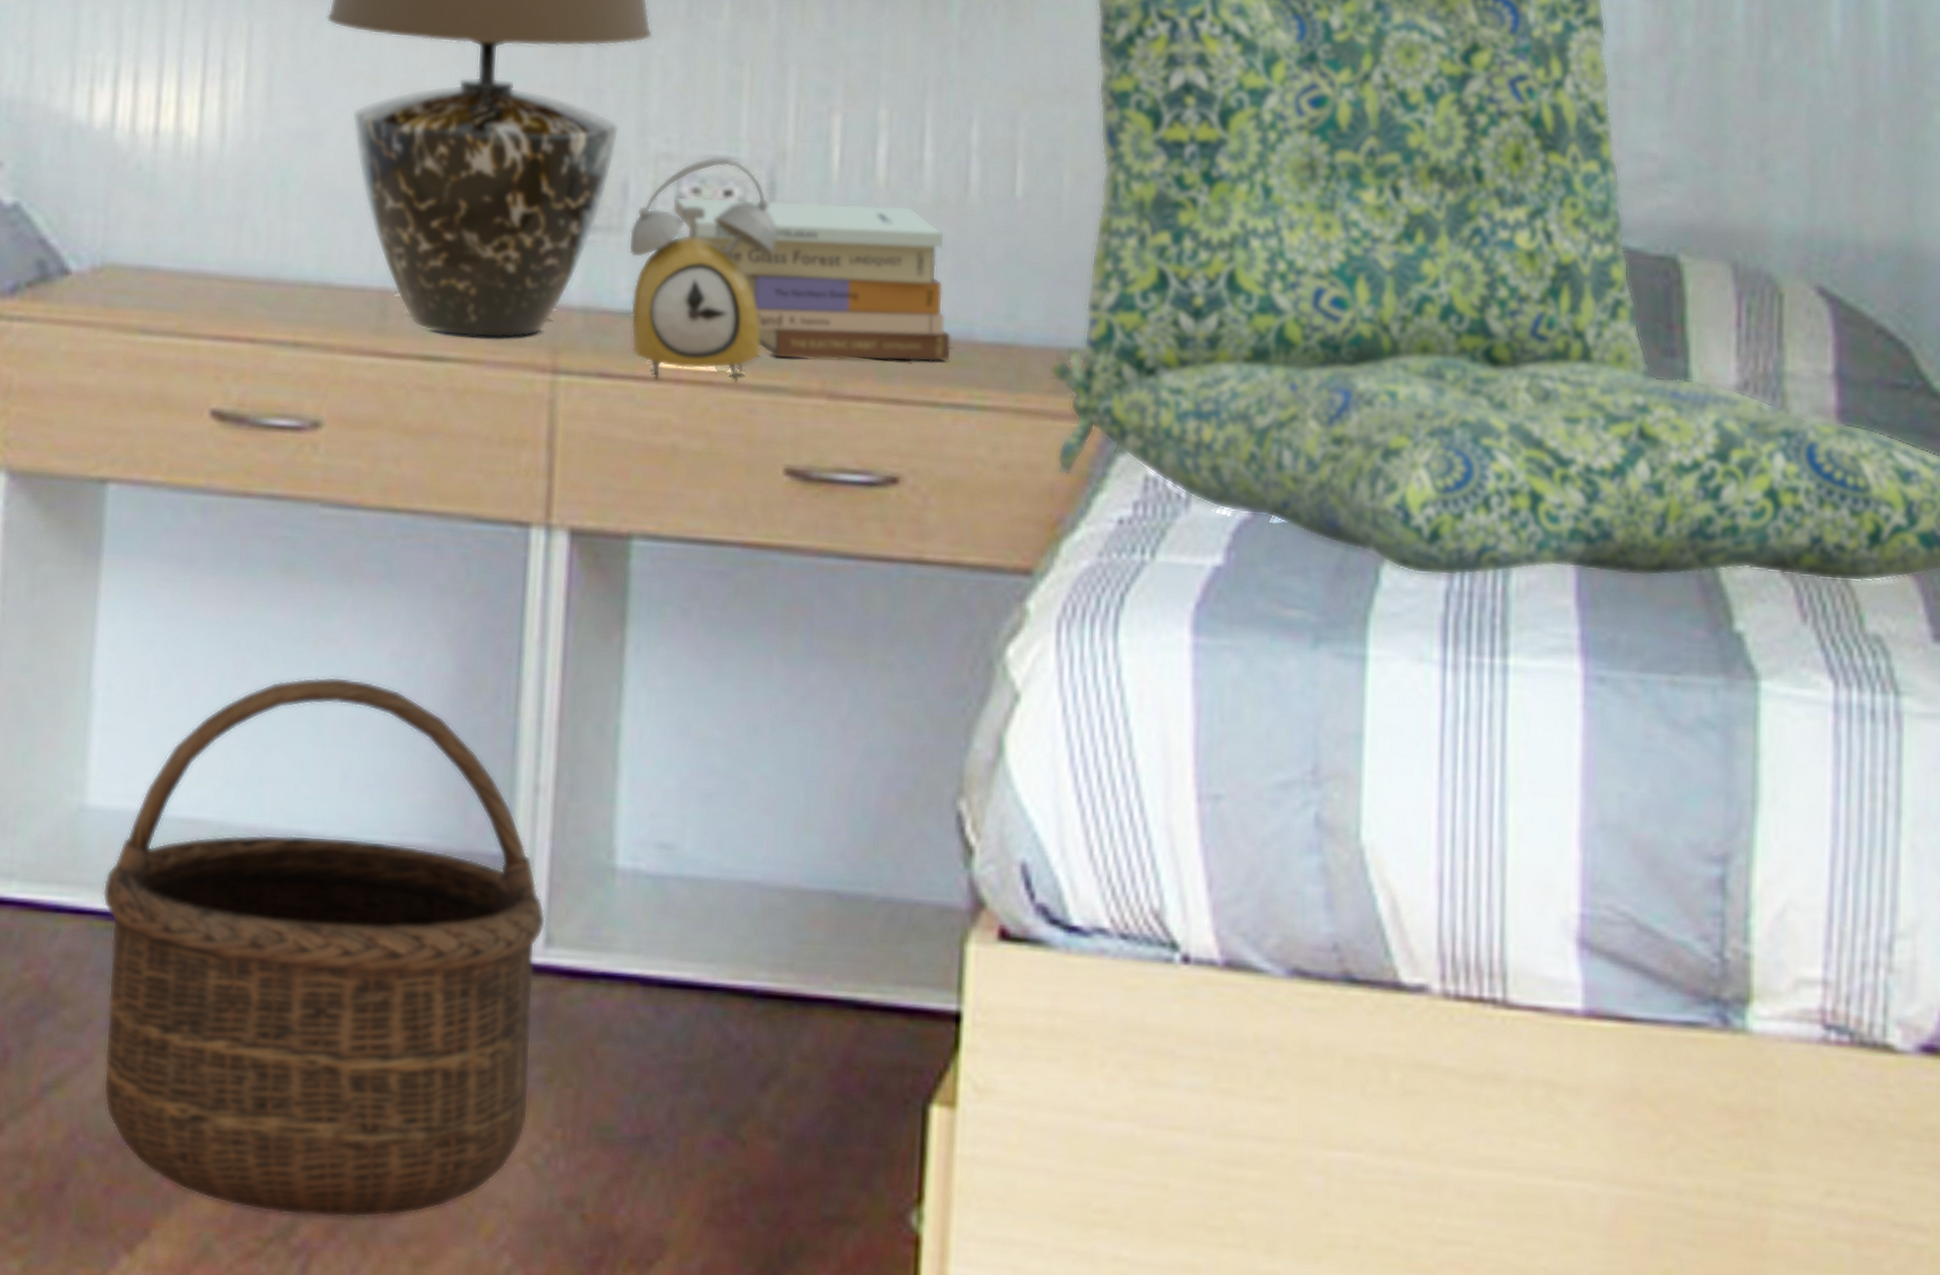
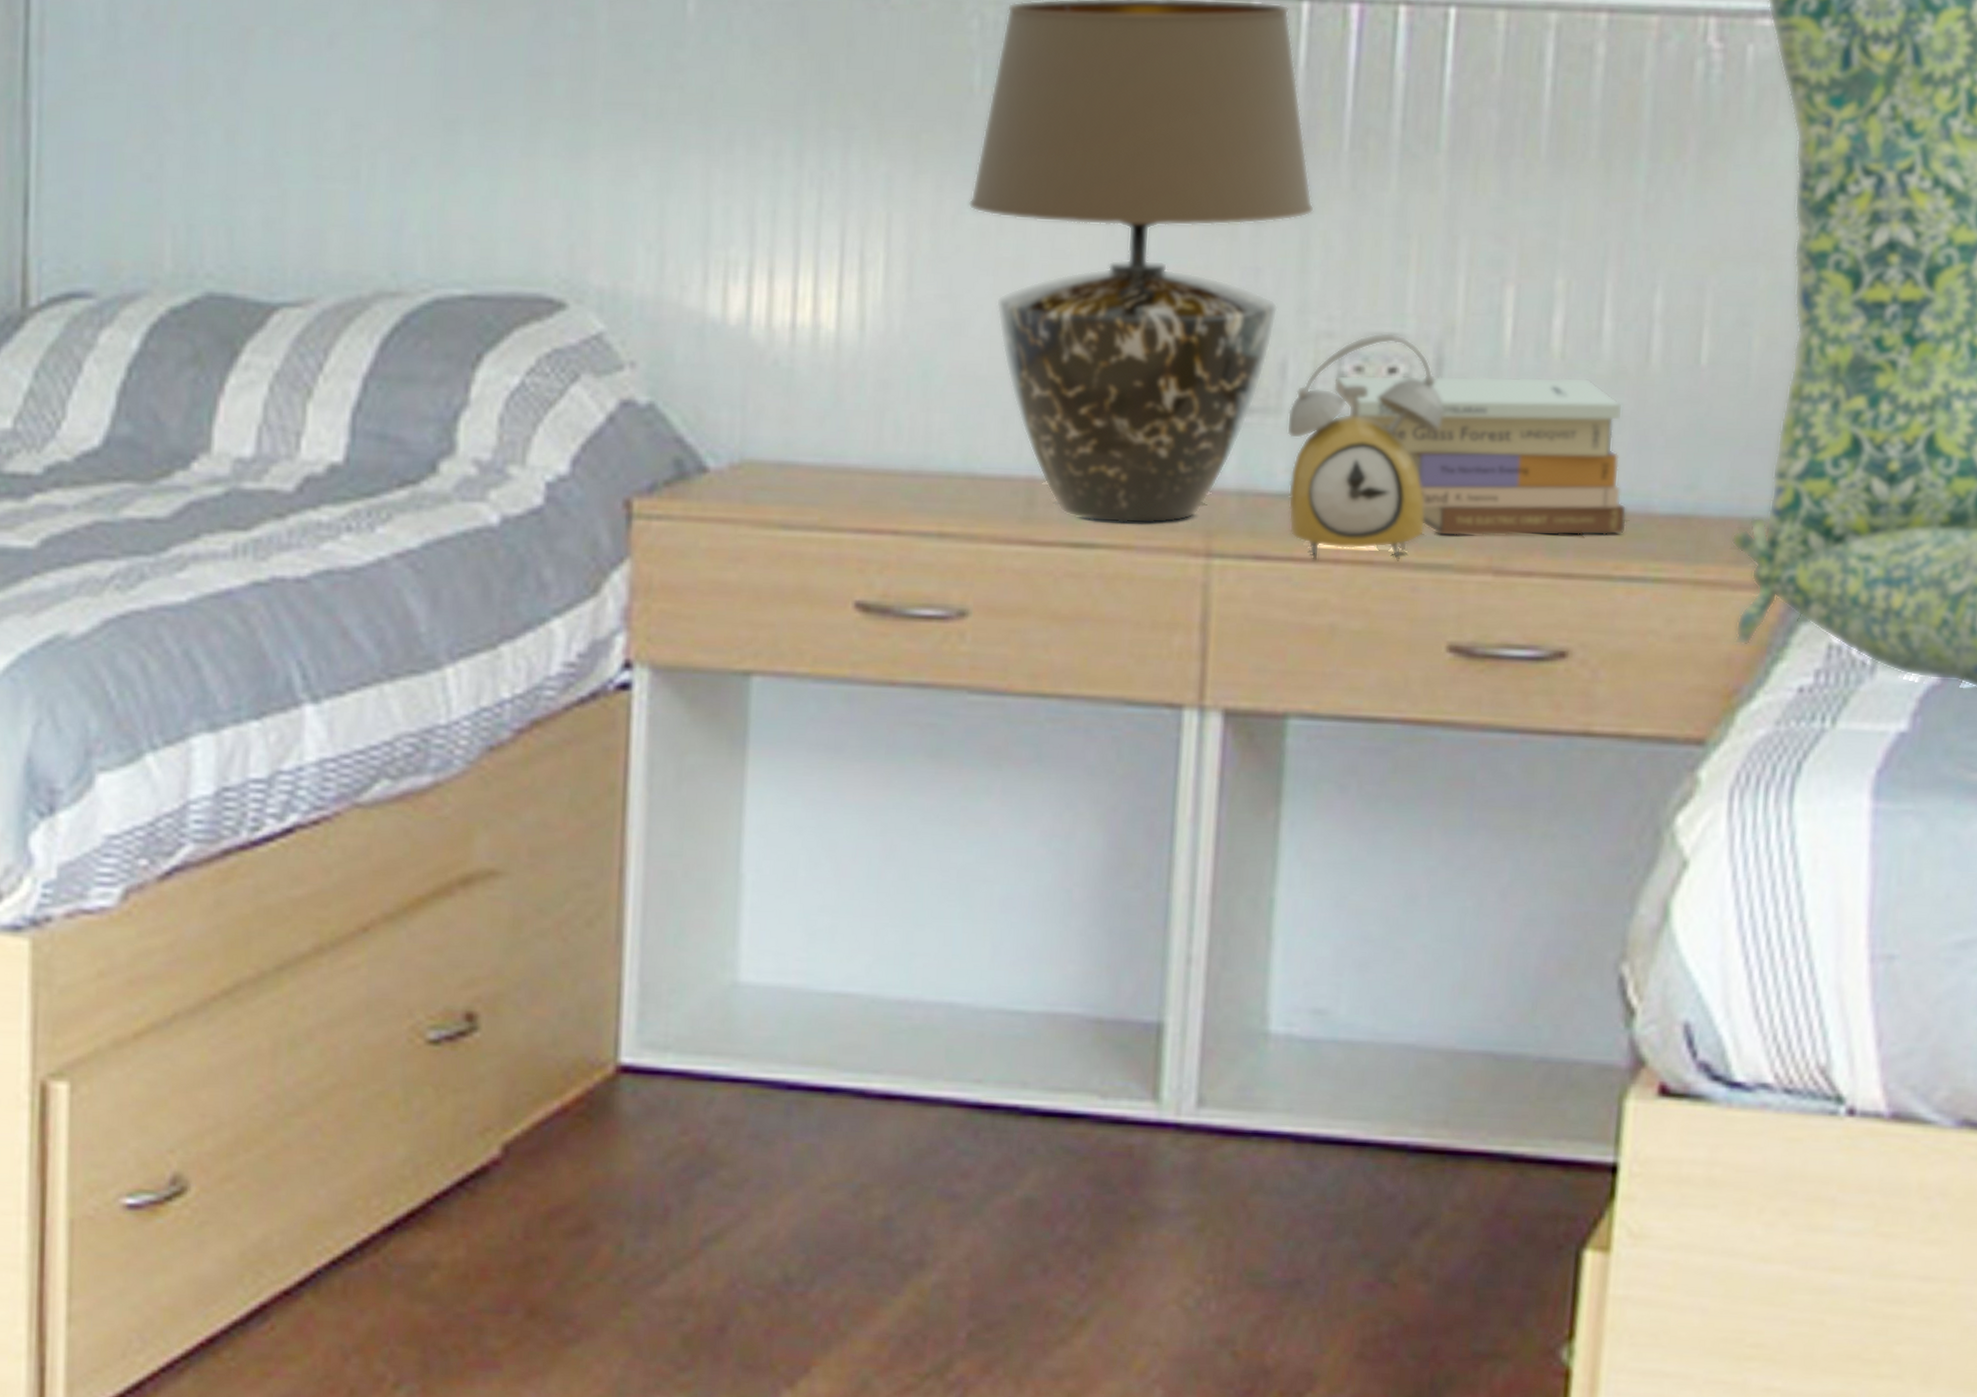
basket: present [102,676,546,1218] -> none [756,856,1198,1356]

